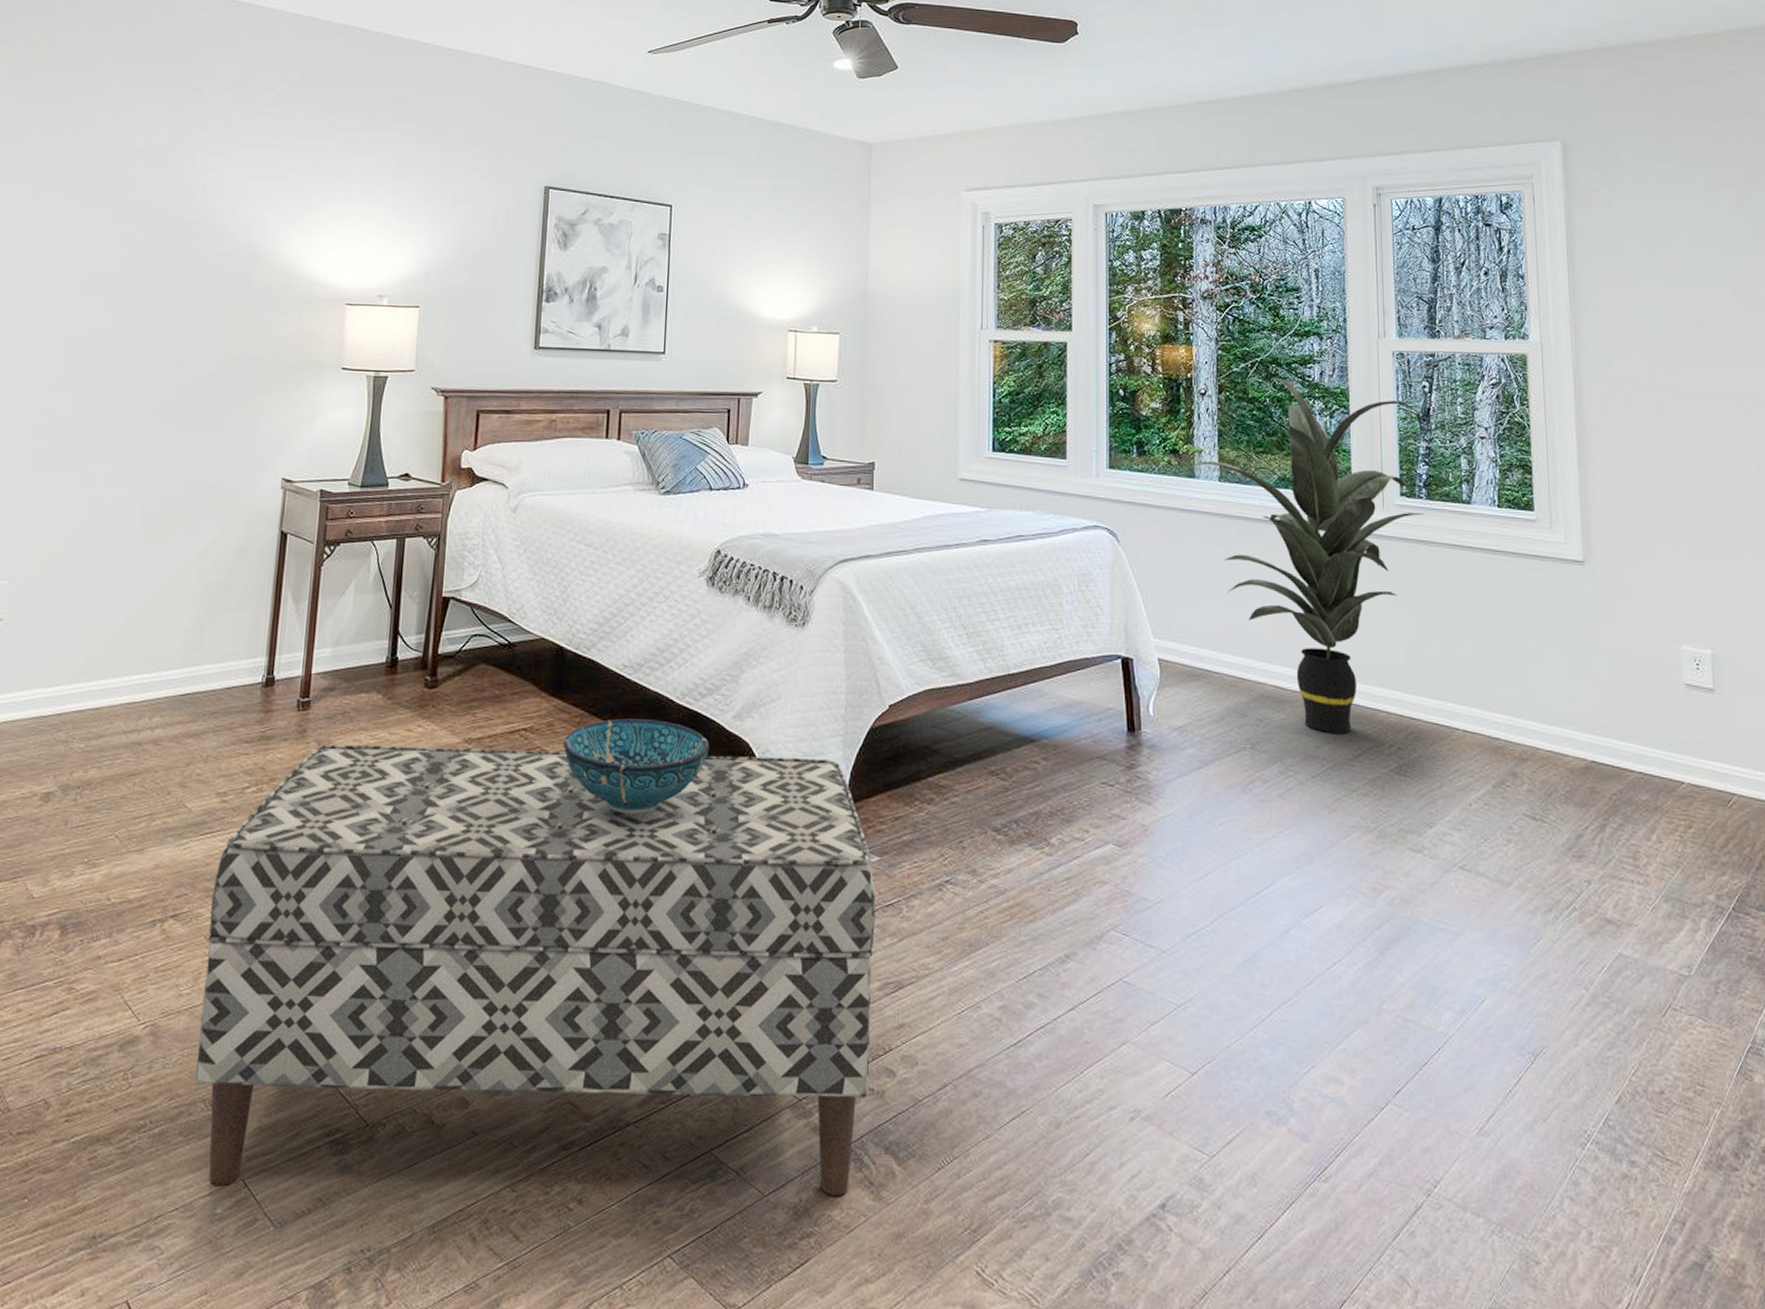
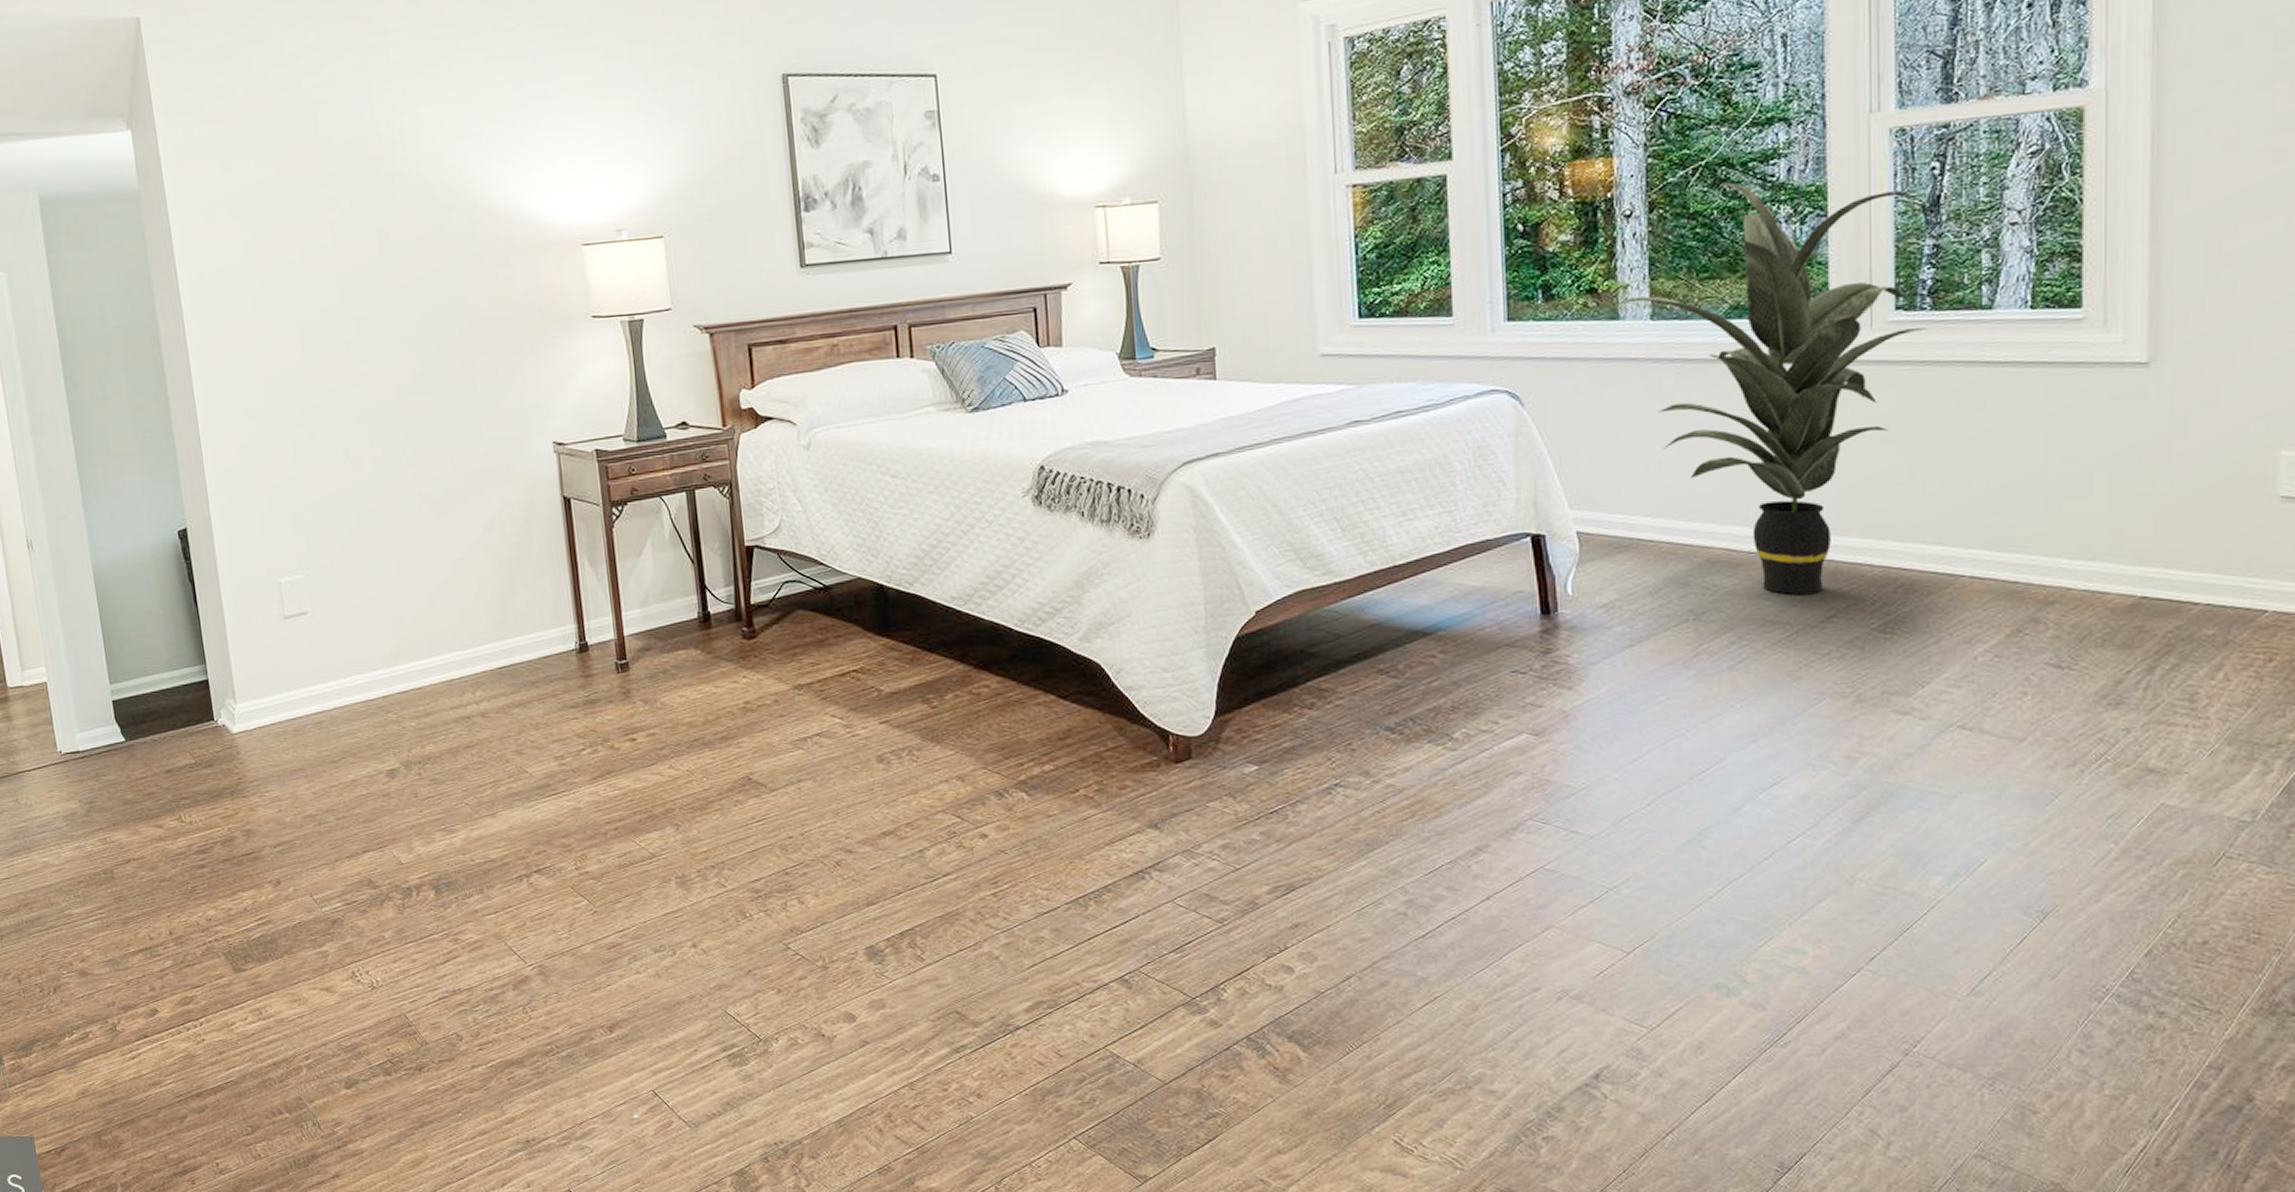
bench: present [196,744,876,1197] -> none [569,673,1265,1097]
decorative bowl: present [563,718,710,814] -> none [898,649,1058,744]

